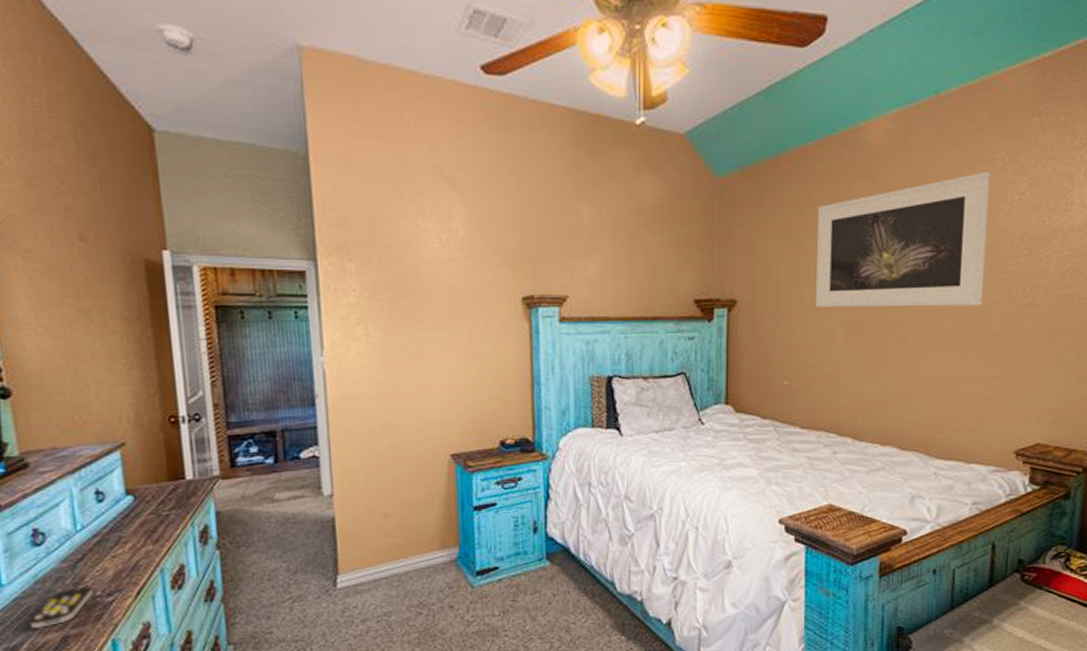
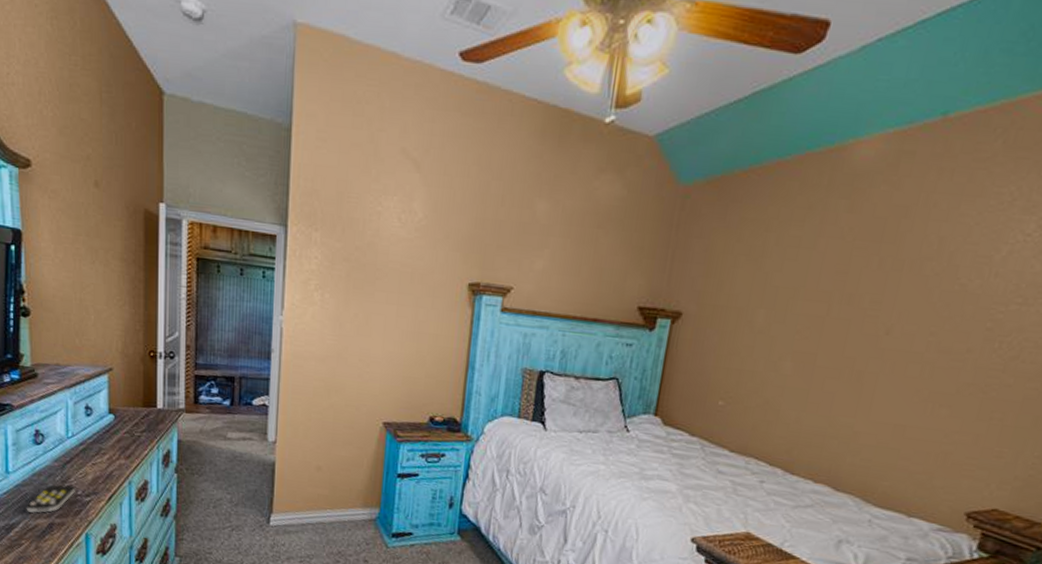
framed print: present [816,171,991,307] -> none [766,206,994,353]

